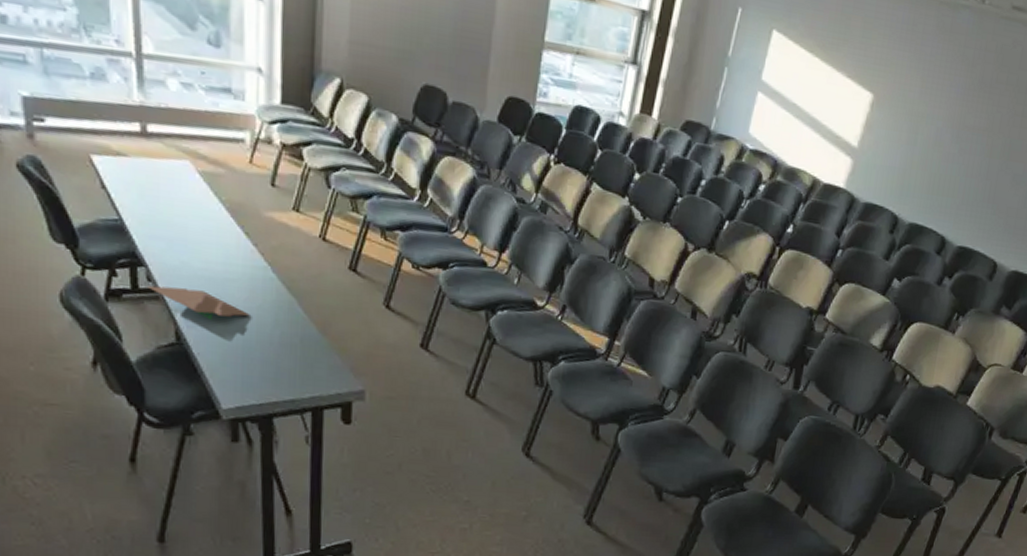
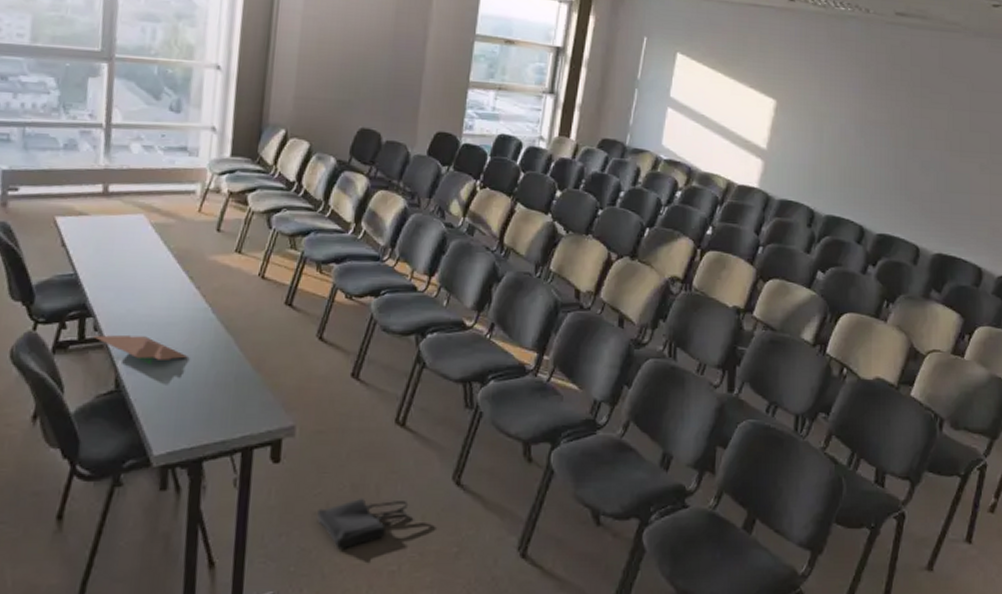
tote bag: none [390,461,480,507] -> present [317,498,409,550]

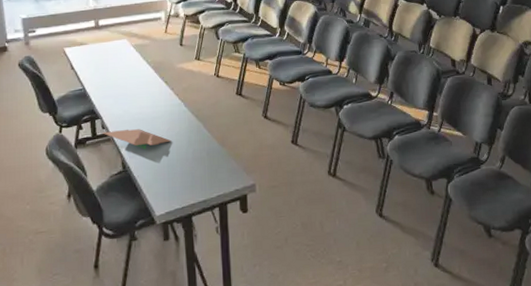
tote bag: present [317,498,409,550] -> none [280,232,346,273]

